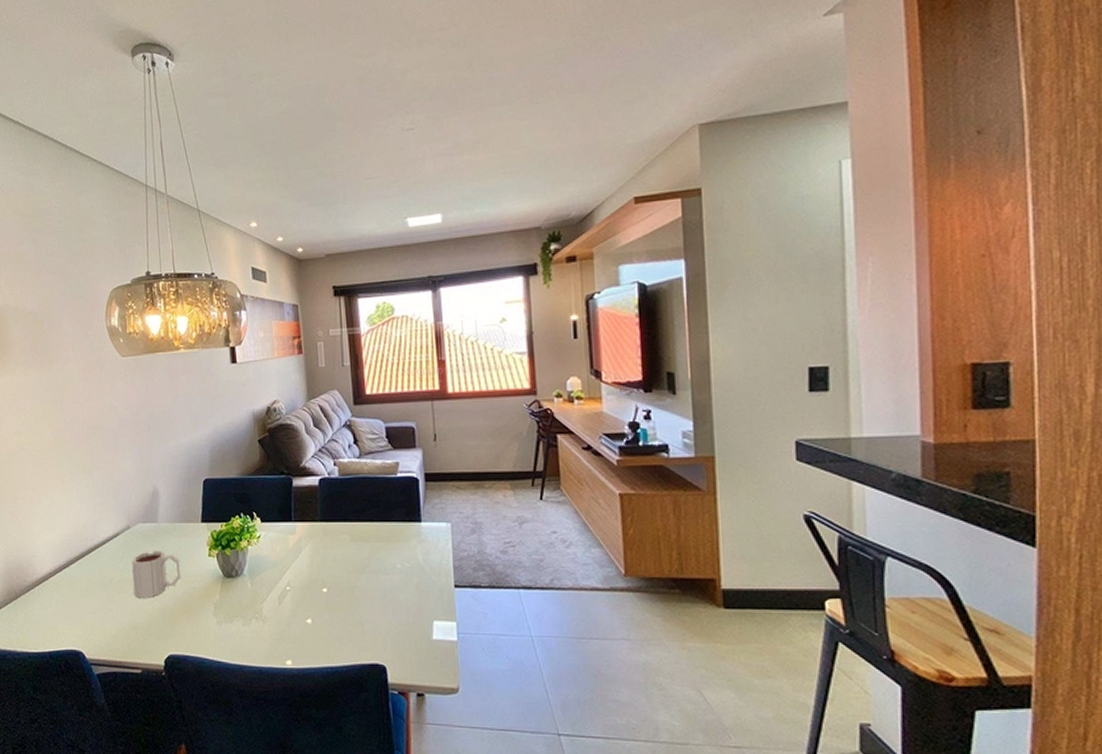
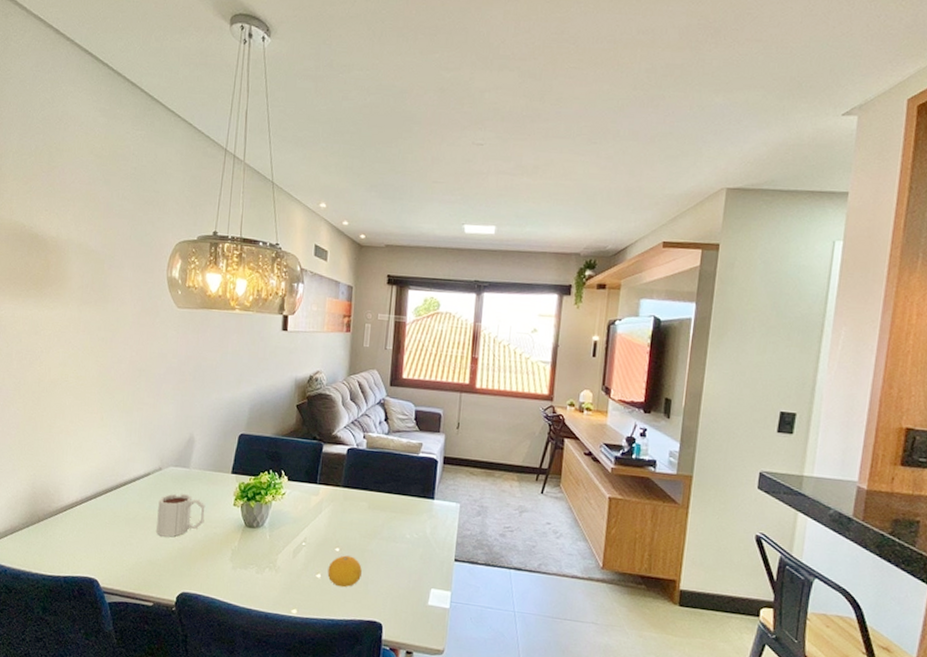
fruit: none [318,595,355,631] -> present [327,555,362,588]

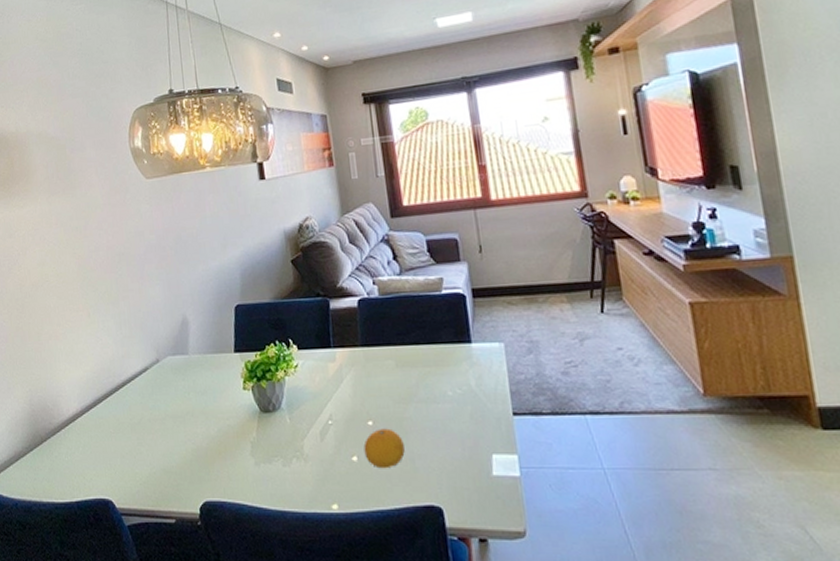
mug: present [156,493,206,537] -> none [162,384,215,438]

